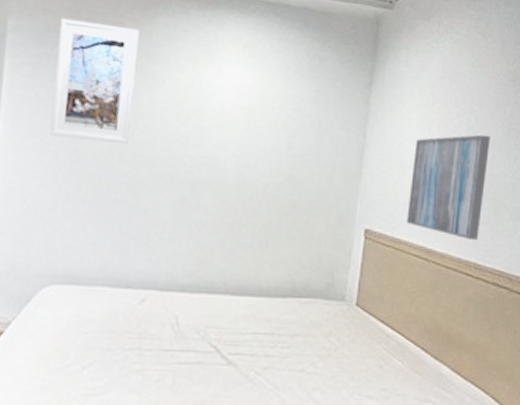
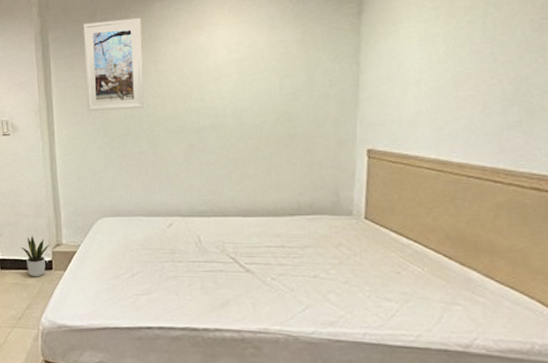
wall art: present [407,134,490,240] -> none [414,36,516,146]

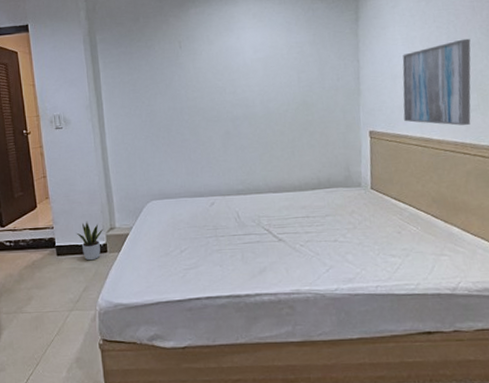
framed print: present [83,18,144,112] -> none [127,22,185,105]
wall art: none [414,36,516,146] -> present [402,38,471,126]

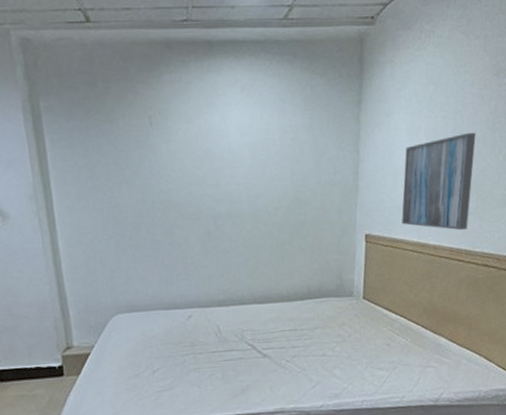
potted plant: present [76,221,104,261] -> none [23,339,59,387]

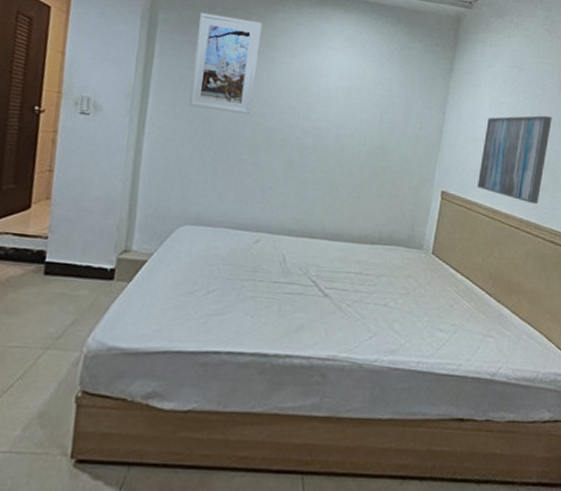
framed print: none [81,90,157,196] -> present [189,12,262,115]

